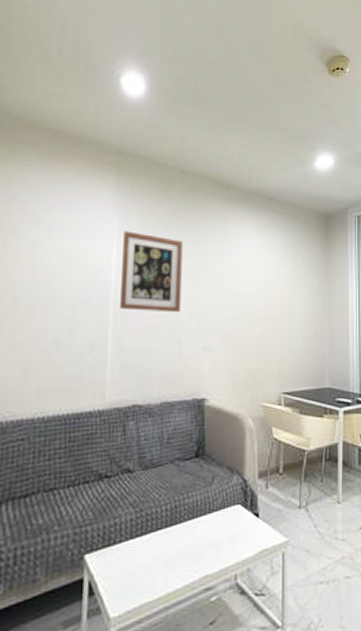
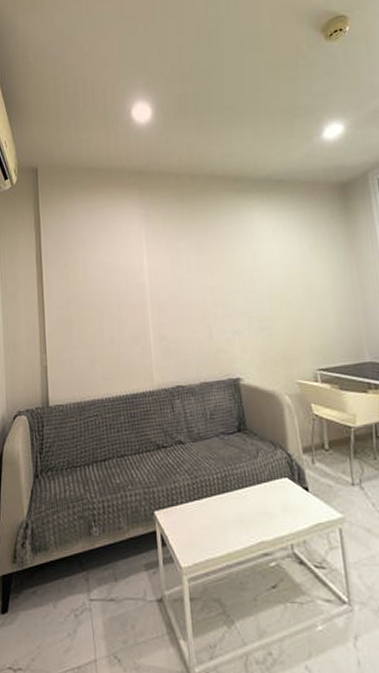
wall art: present [120,231,183,312] -> none [150,237,207,305]

